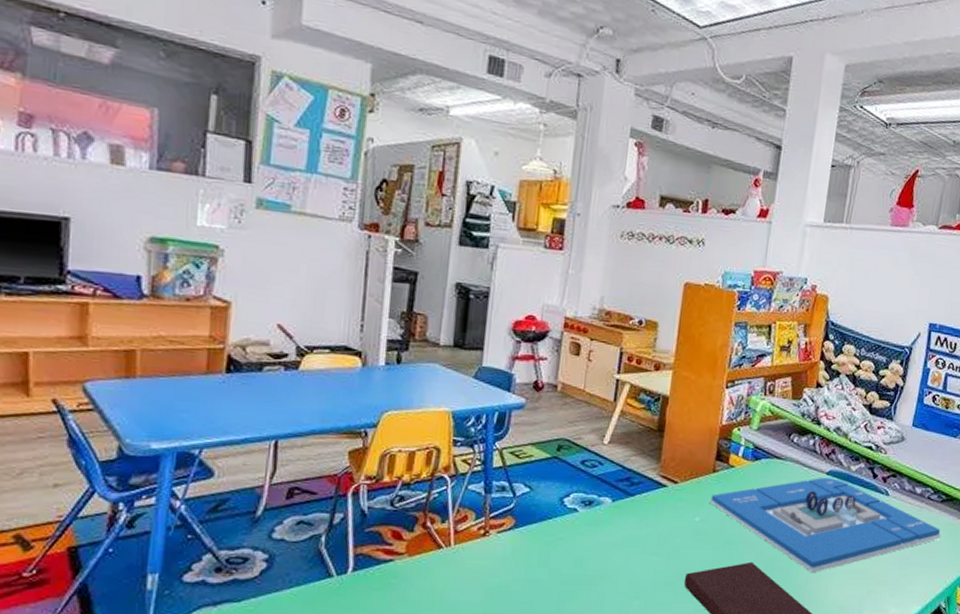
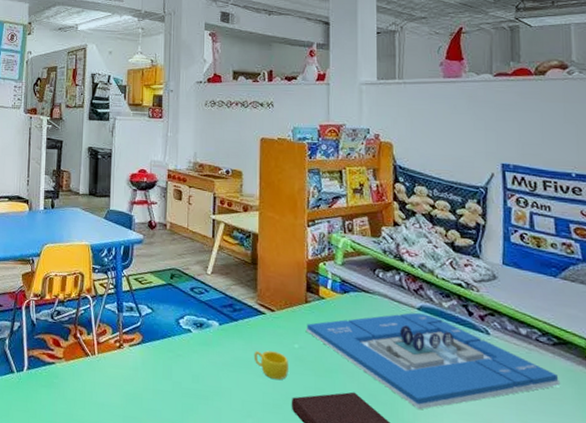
cup: none [648,526,687,557] -> present [253,350,290,380]

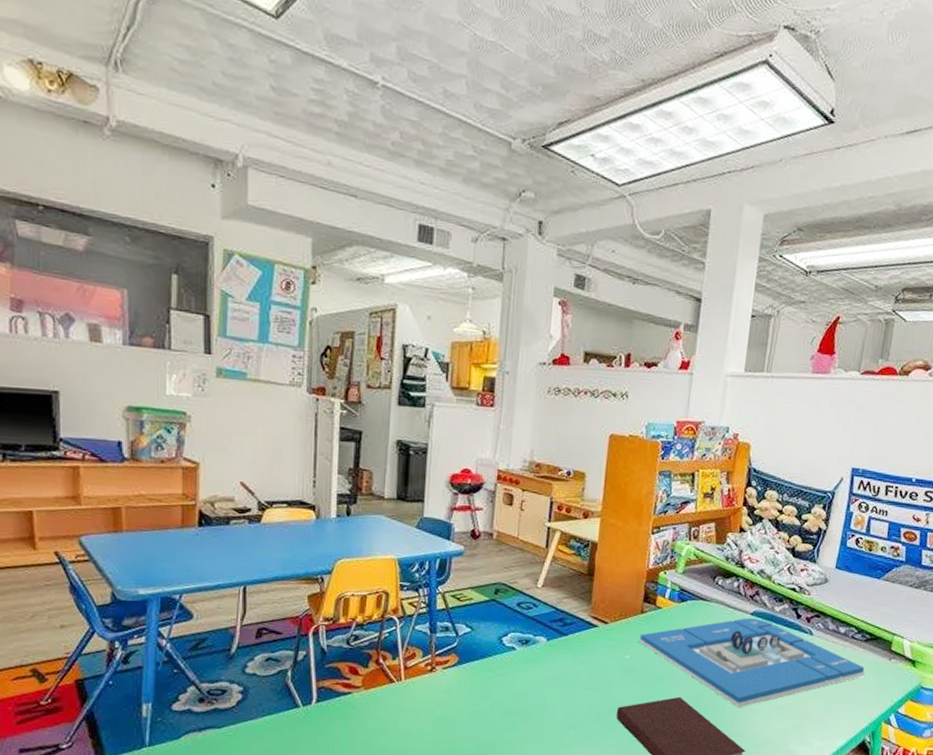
cup: present [253,350,290,380] -> none [581,663,618,692]

